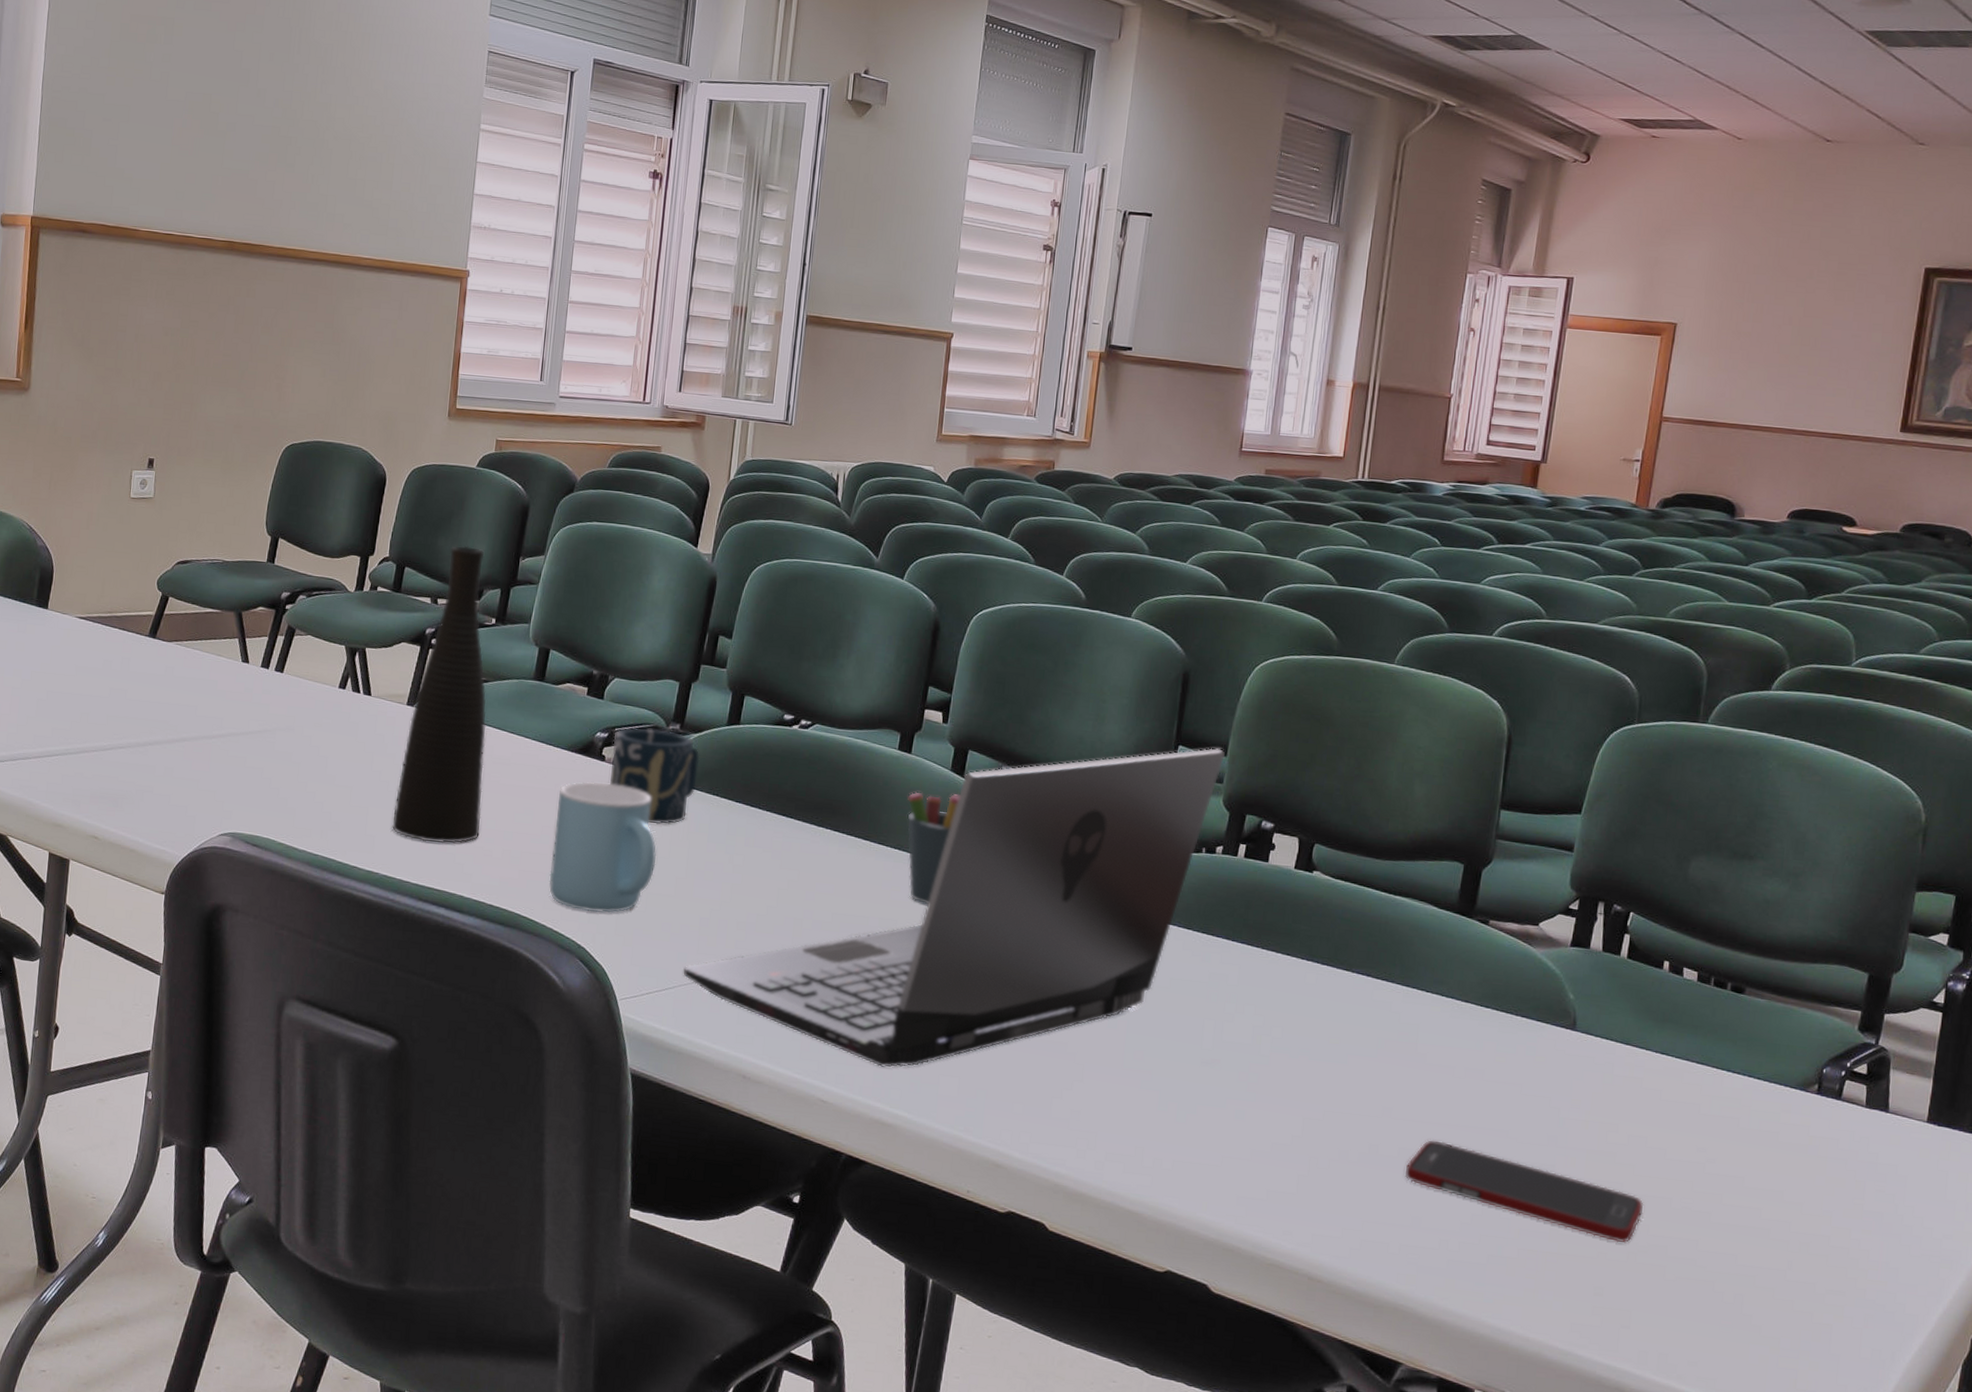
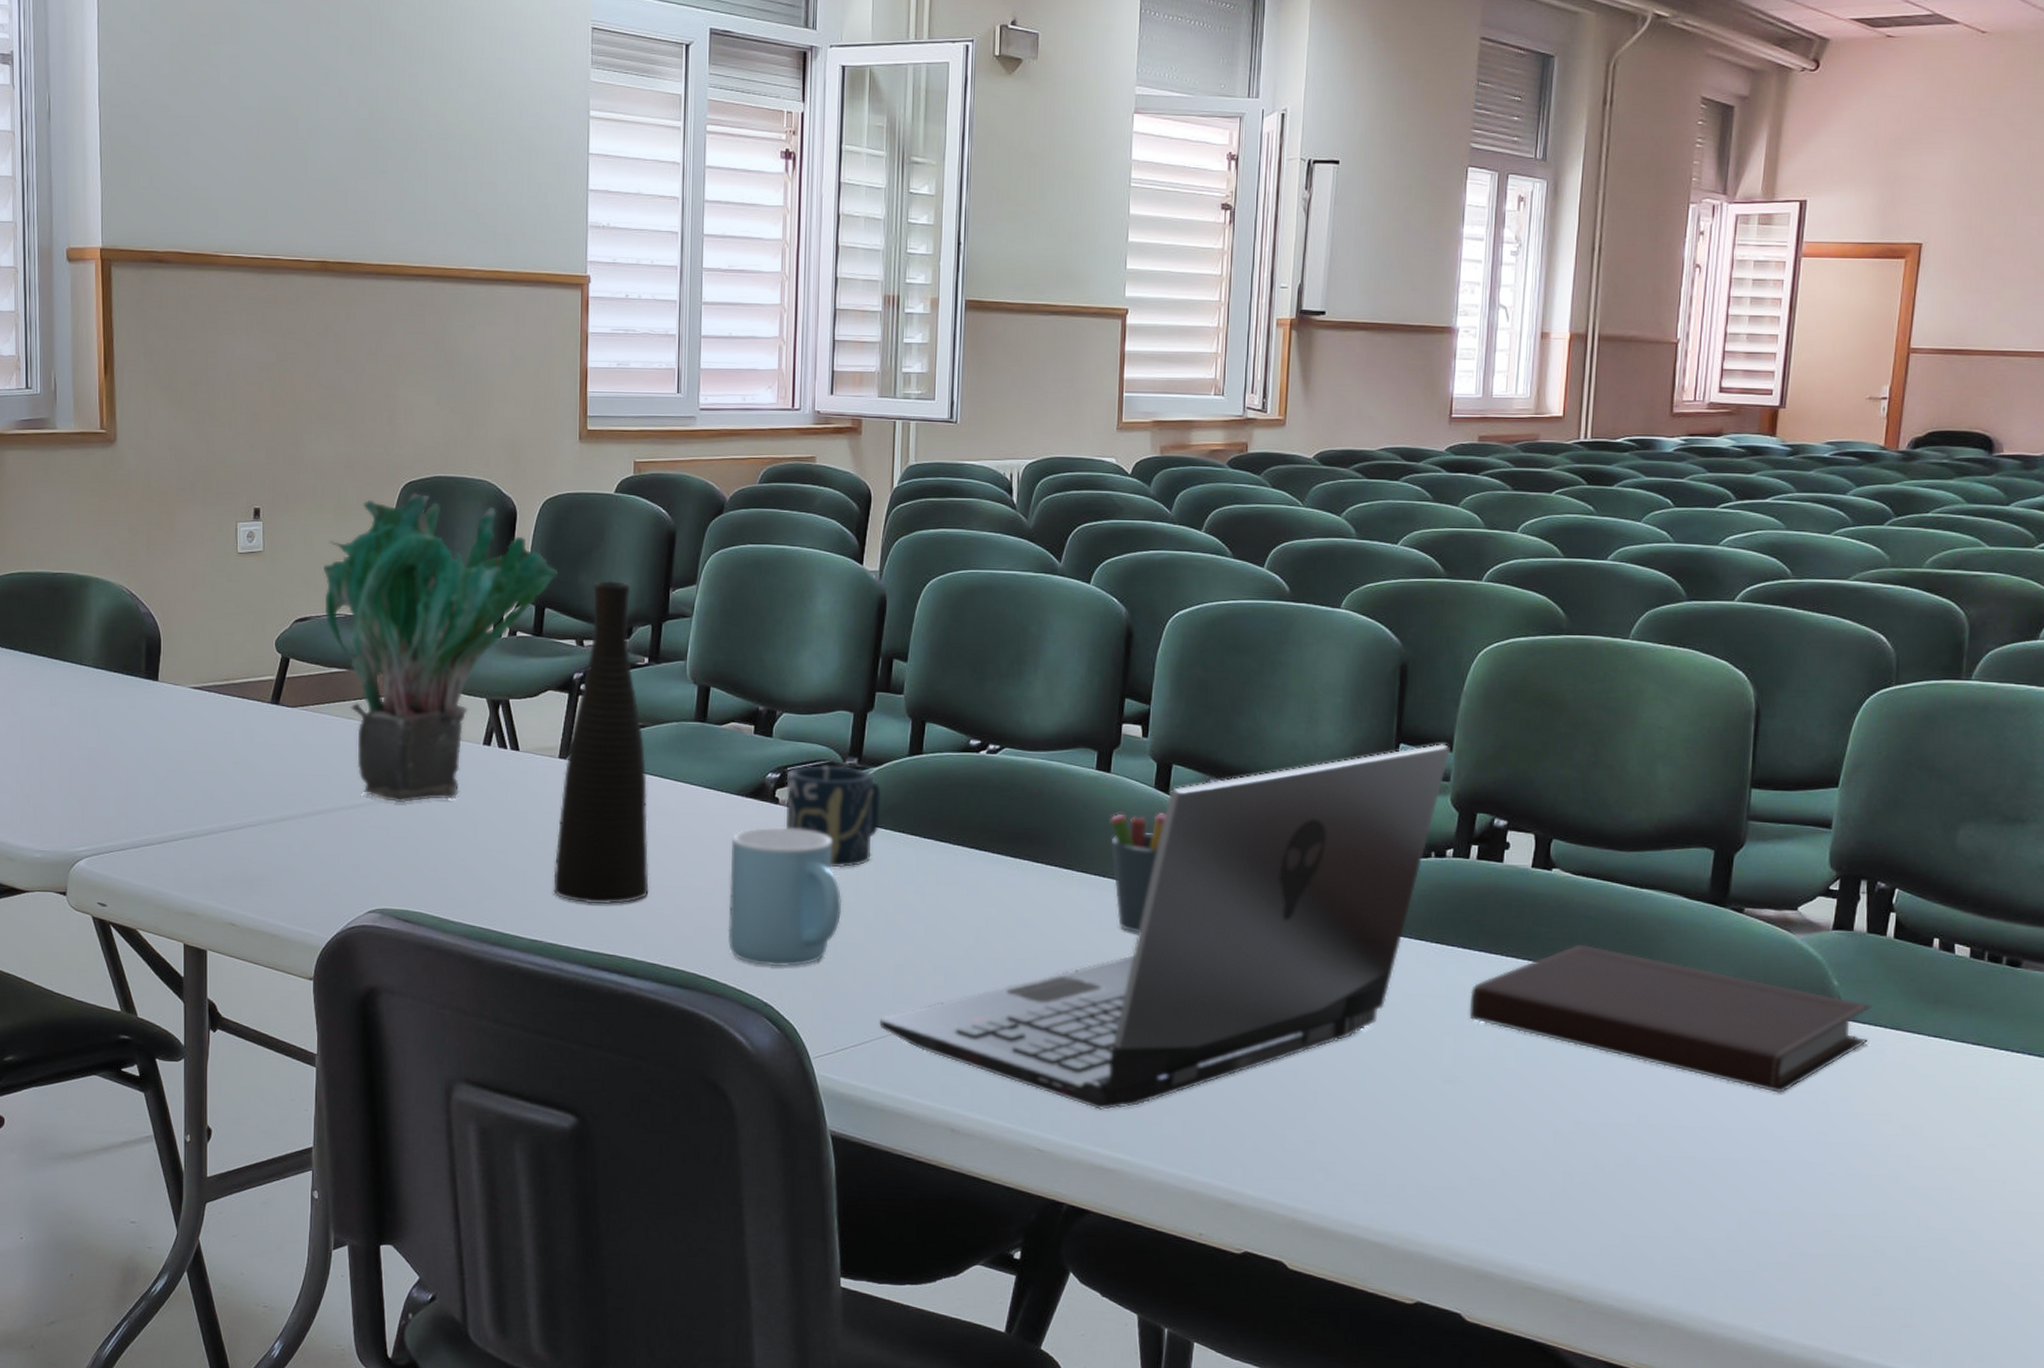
potted plant: none [204,454,419,737] -> present [323,493,557,803]
notebook: none [1229,942,1605,1097] -> present [1469,943,1872,1093]
cell phone: present [1404,1140,1644,1244] -> none [1665,1145,1922,1239]

